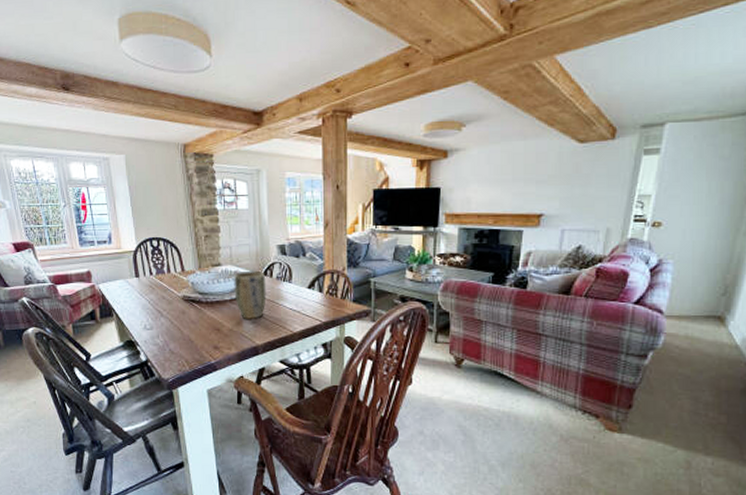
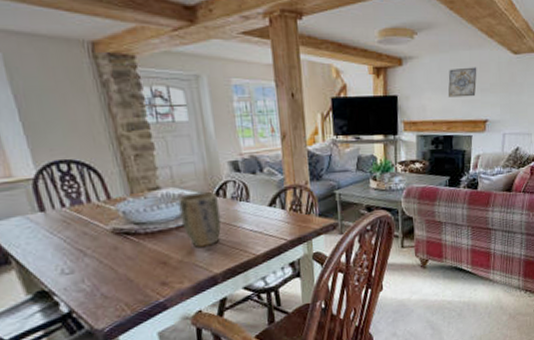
wall art: none [496,158,533,190] -> present [447,67,477,98]

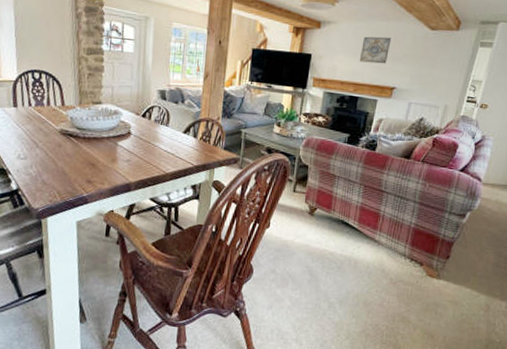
plant pot: present [178,191,222,247] -> none [112,111,145,157]

